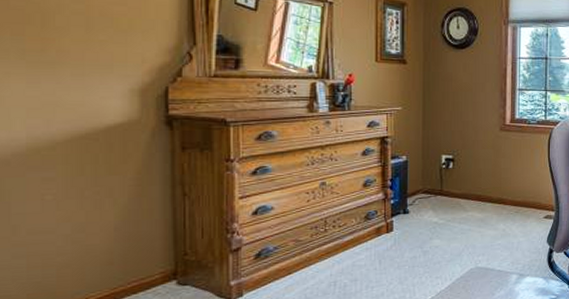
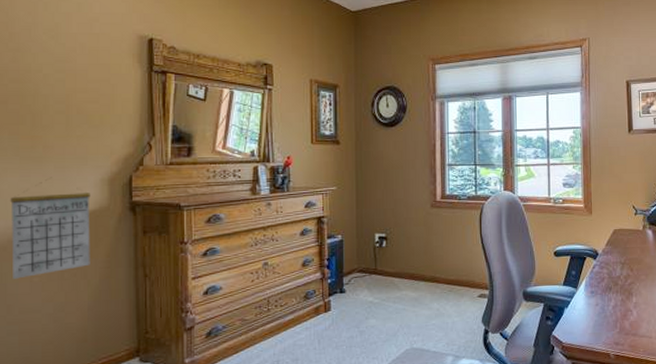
calendar: none [14,85,117,197] -> present [10,177,91,279]

